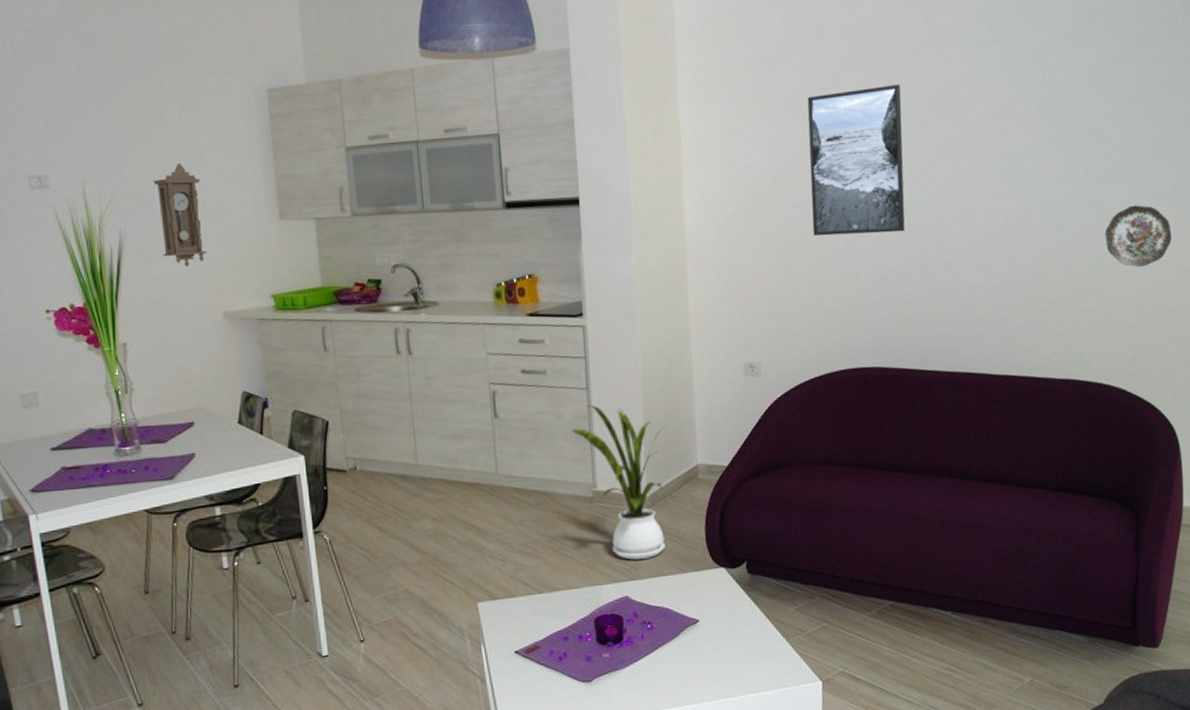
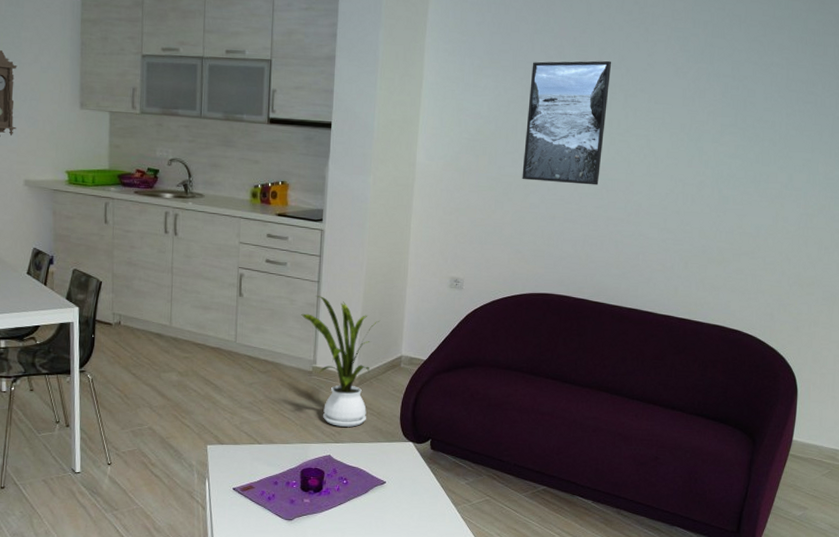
decorative plate: present [1104,205,1172,267] -> none [762,188,818,240]

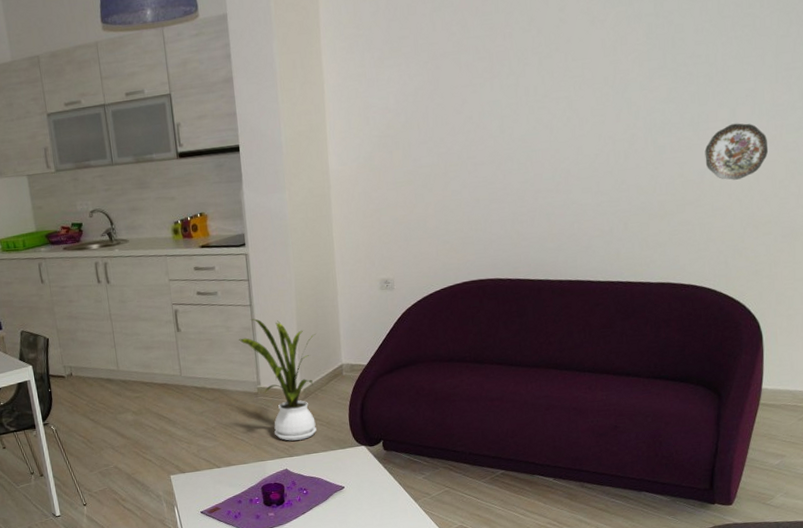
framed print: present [522,60,612,185] -> none [435,24,522,168]
decorative plate: none [762,188,818,240] -> present [704,123,769,180]

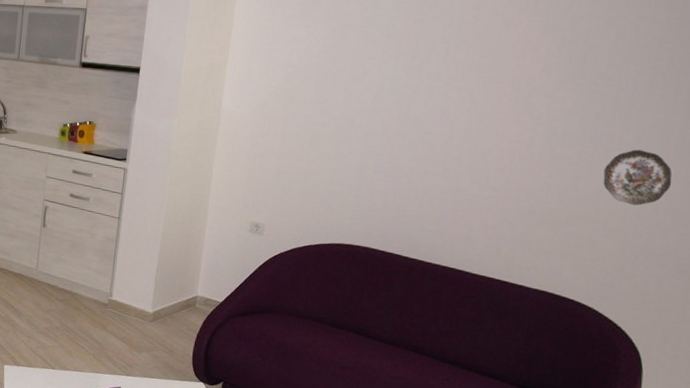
house plant: present [239,319,317,441] -> none [100,231,177,362]

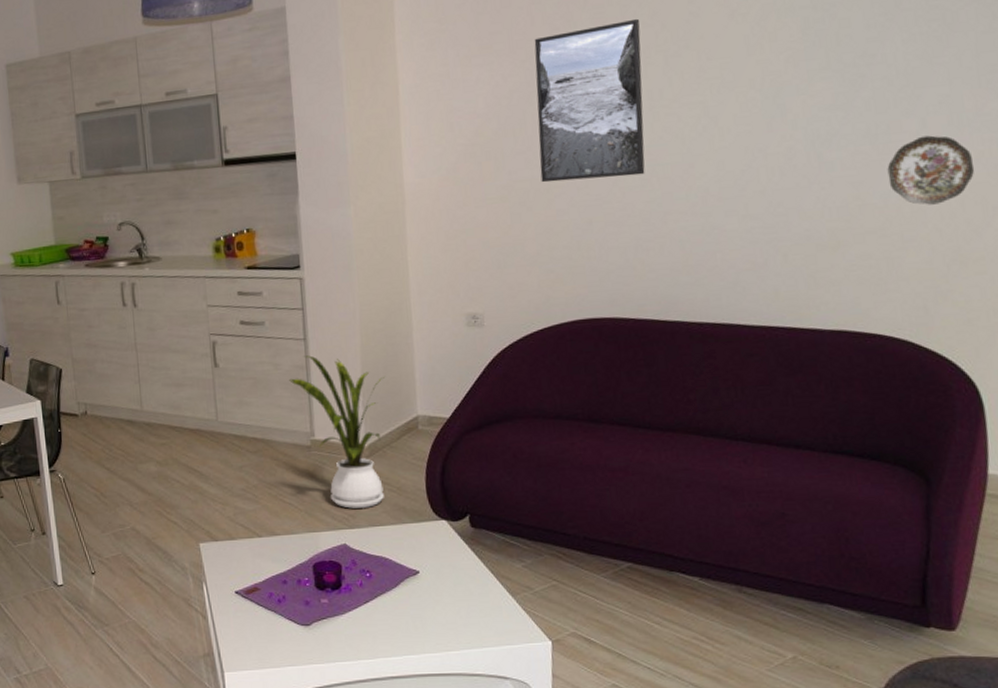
house plant: none [100,231,177,362] -> present [289,355,385,509]
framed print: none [330,12,433,138] -> present [534,18,645,183]

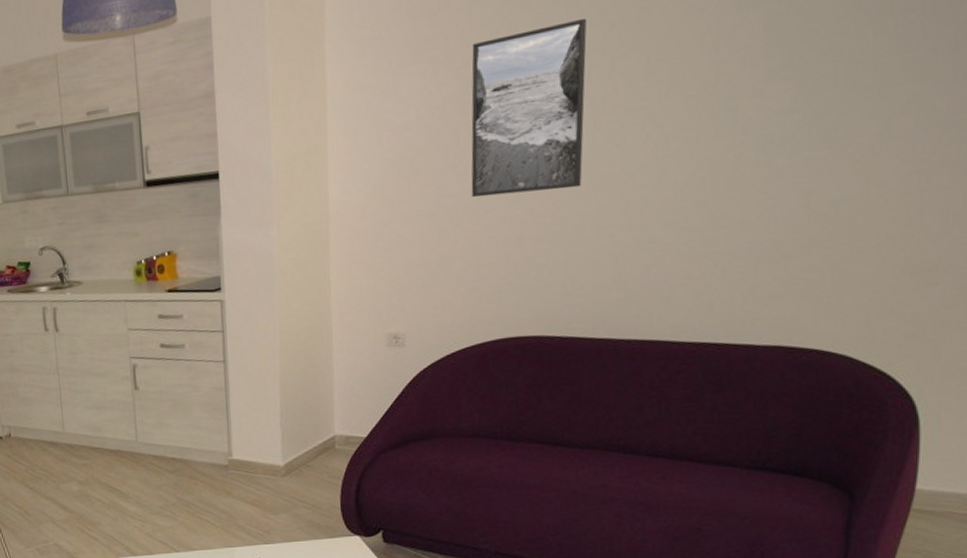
house plant: present [289,355,385,509] -> none [208,377,303,525]
decorative plate: present [887,135,975,205] -> none [842,137,939,213]

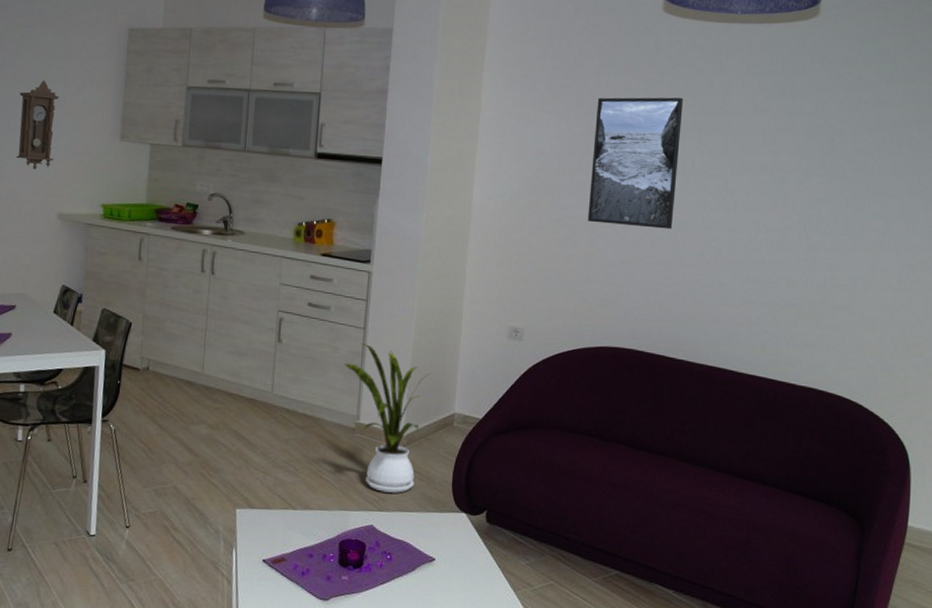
house plant: none [208,377,303,525] -> present [345,344,430,493]

